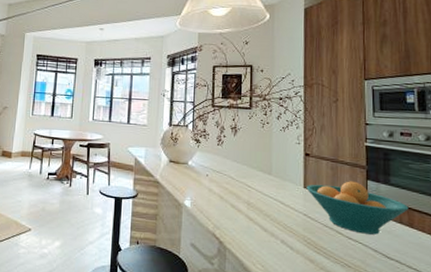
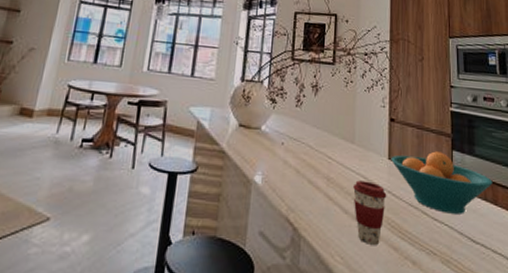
coffee cup: none [271,205,303,257] -> present [353,180,387,245]

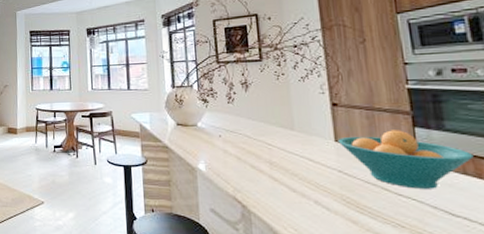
coffee cup: present [353,180,387,245] -> none [299,163,338,219]

